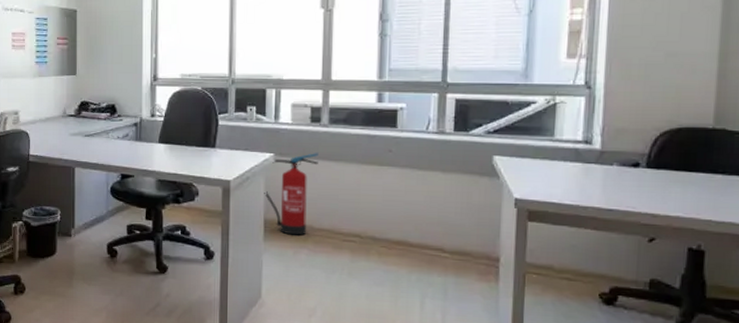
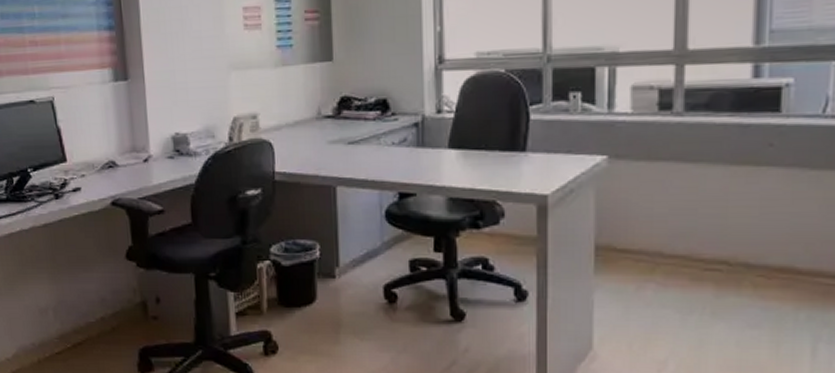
fire extinguisher: present [264,153,319,235] -> none [594,152,670,265]

